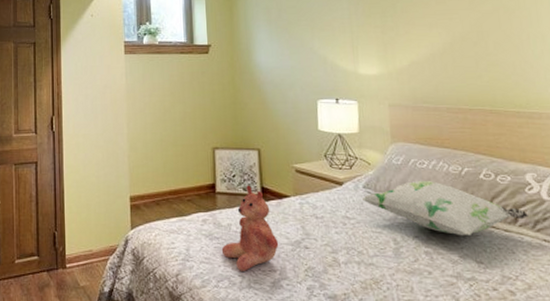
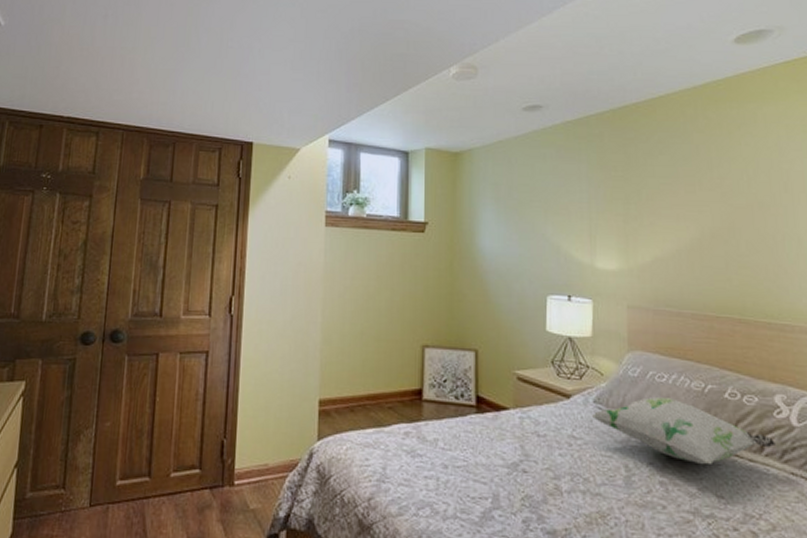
teddy bear: present [221,185,279,271] -> none [424,392,493,498]

